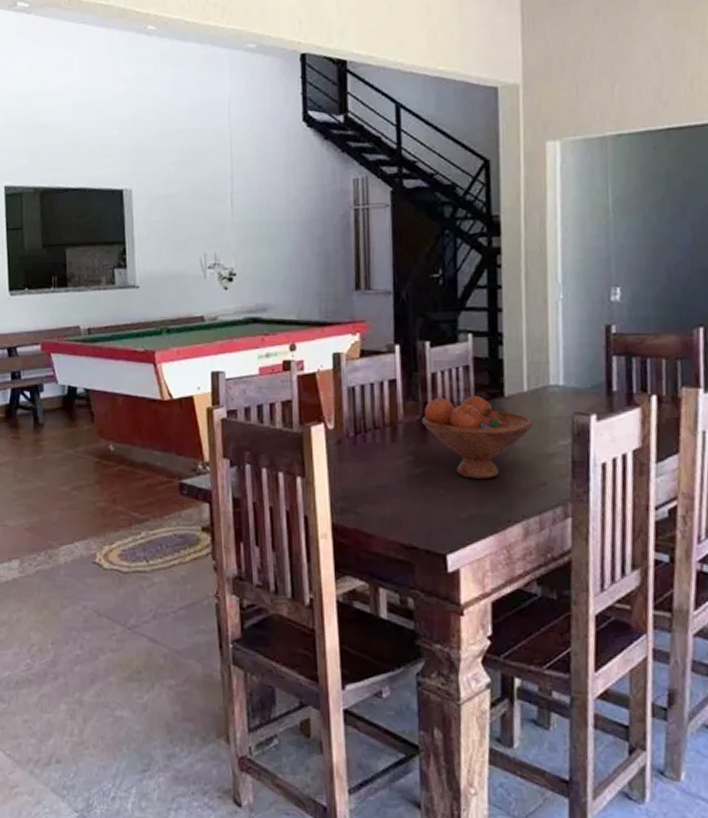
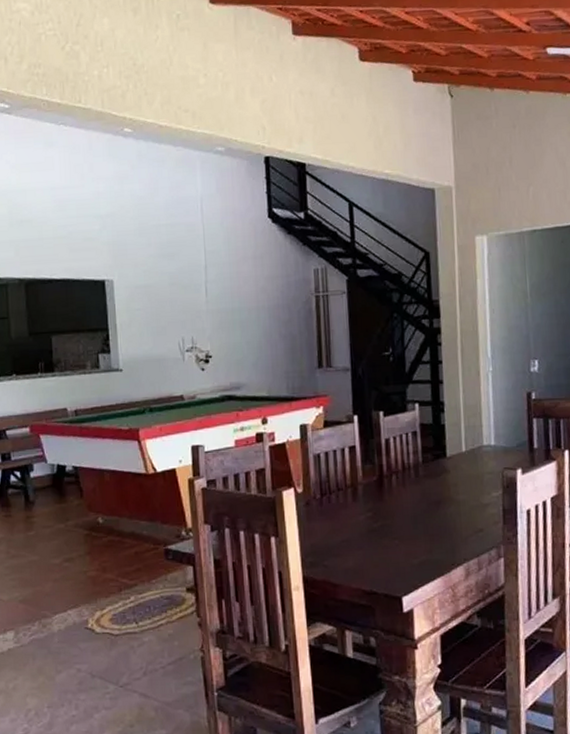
fruit bowl: present [421,395,533,479] -> none [377,456,471,529]

